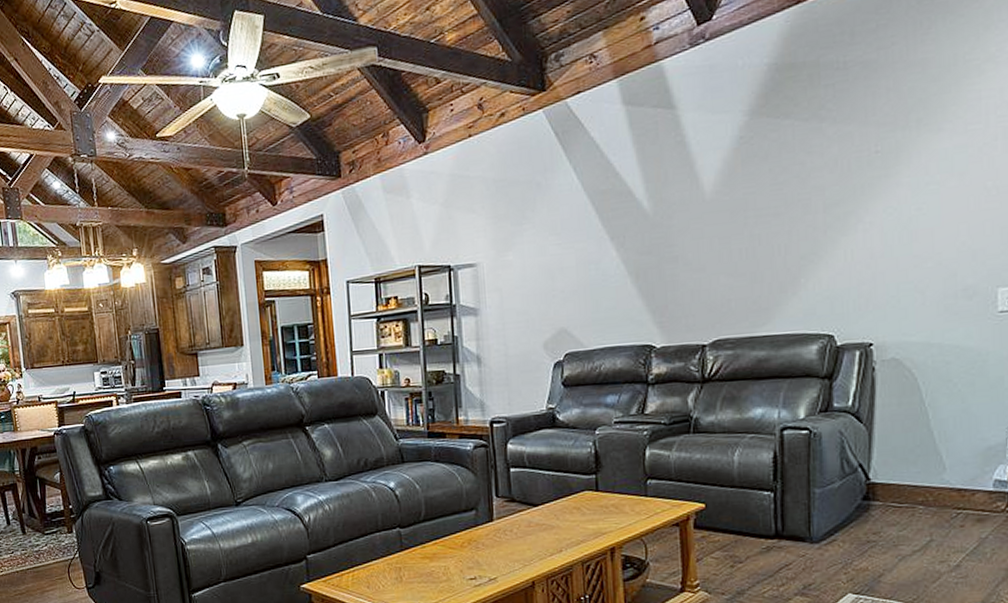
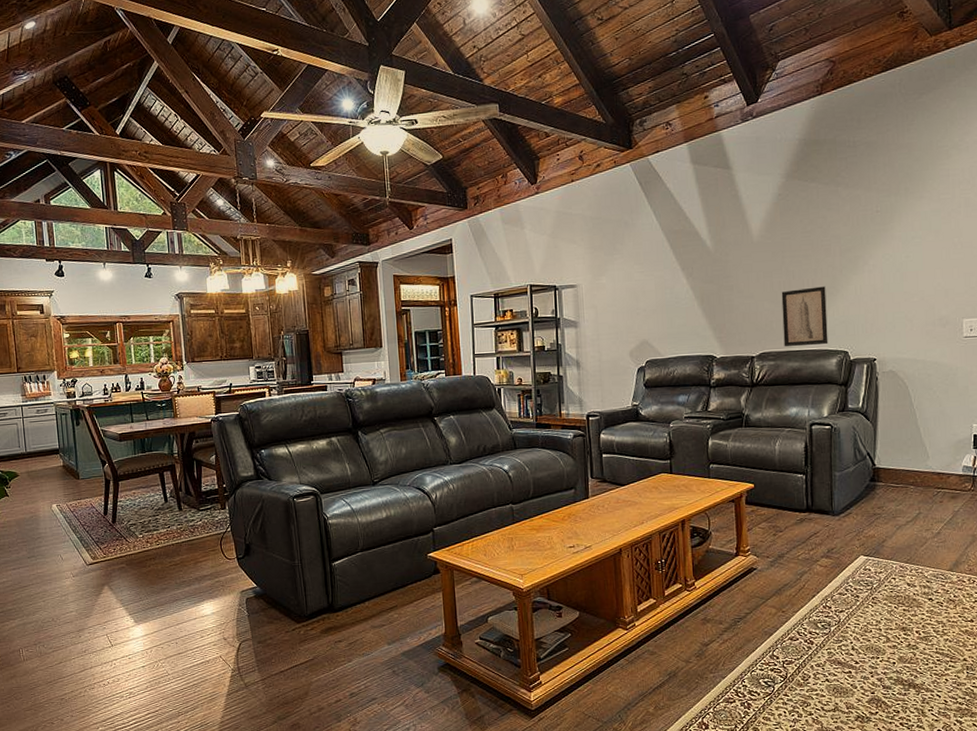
wall art: none [742,252,807,331] -> present [781,286,828,346]

